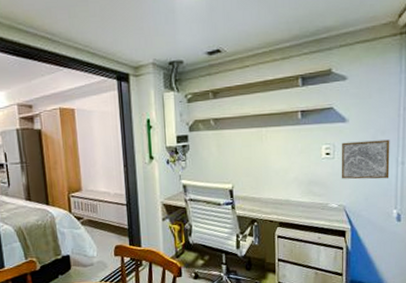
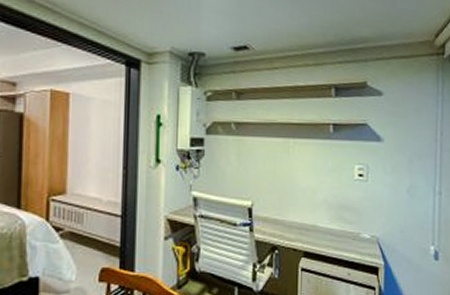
wall art: present [341,139,390,180] -> none [374,164,427,209]

